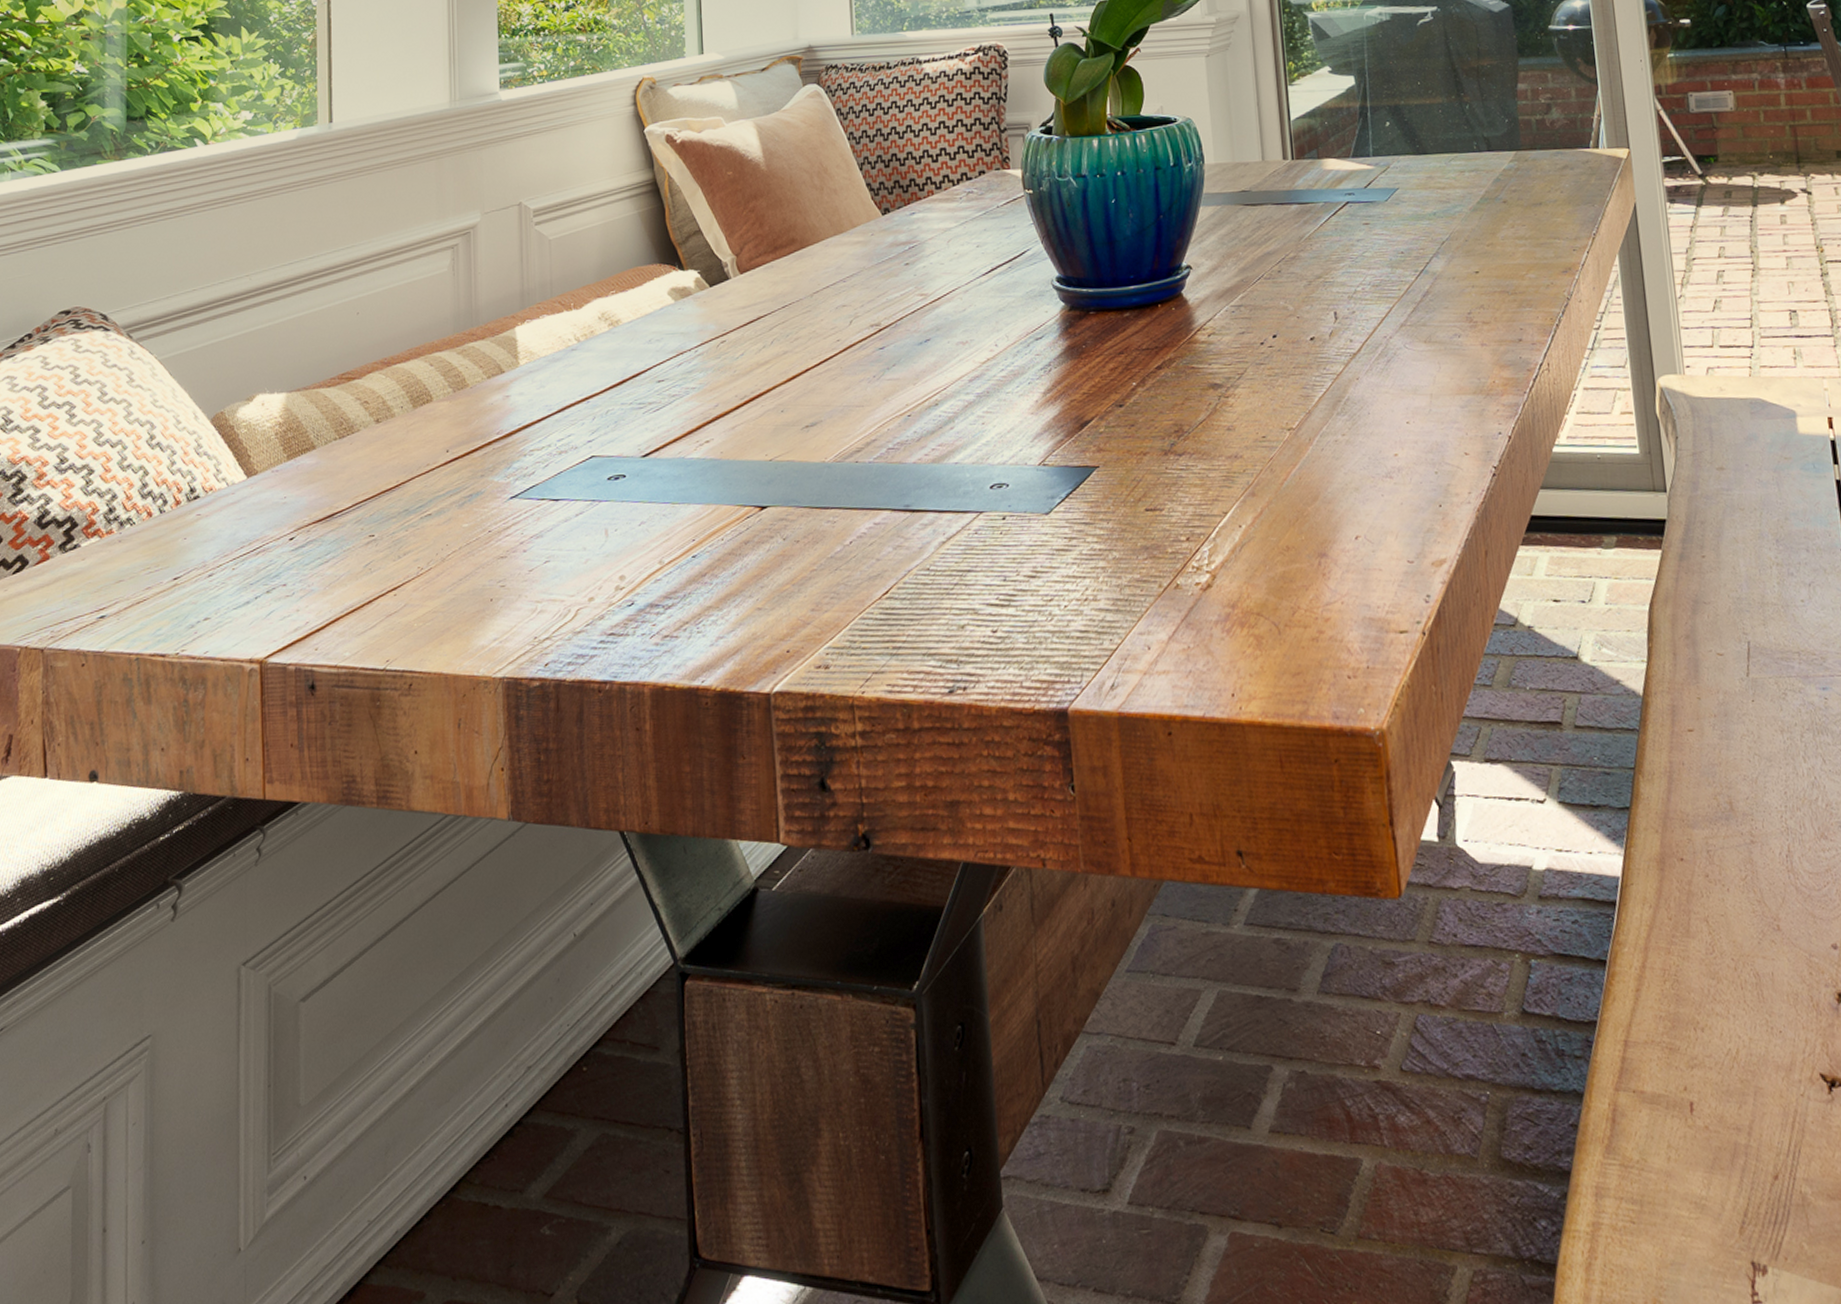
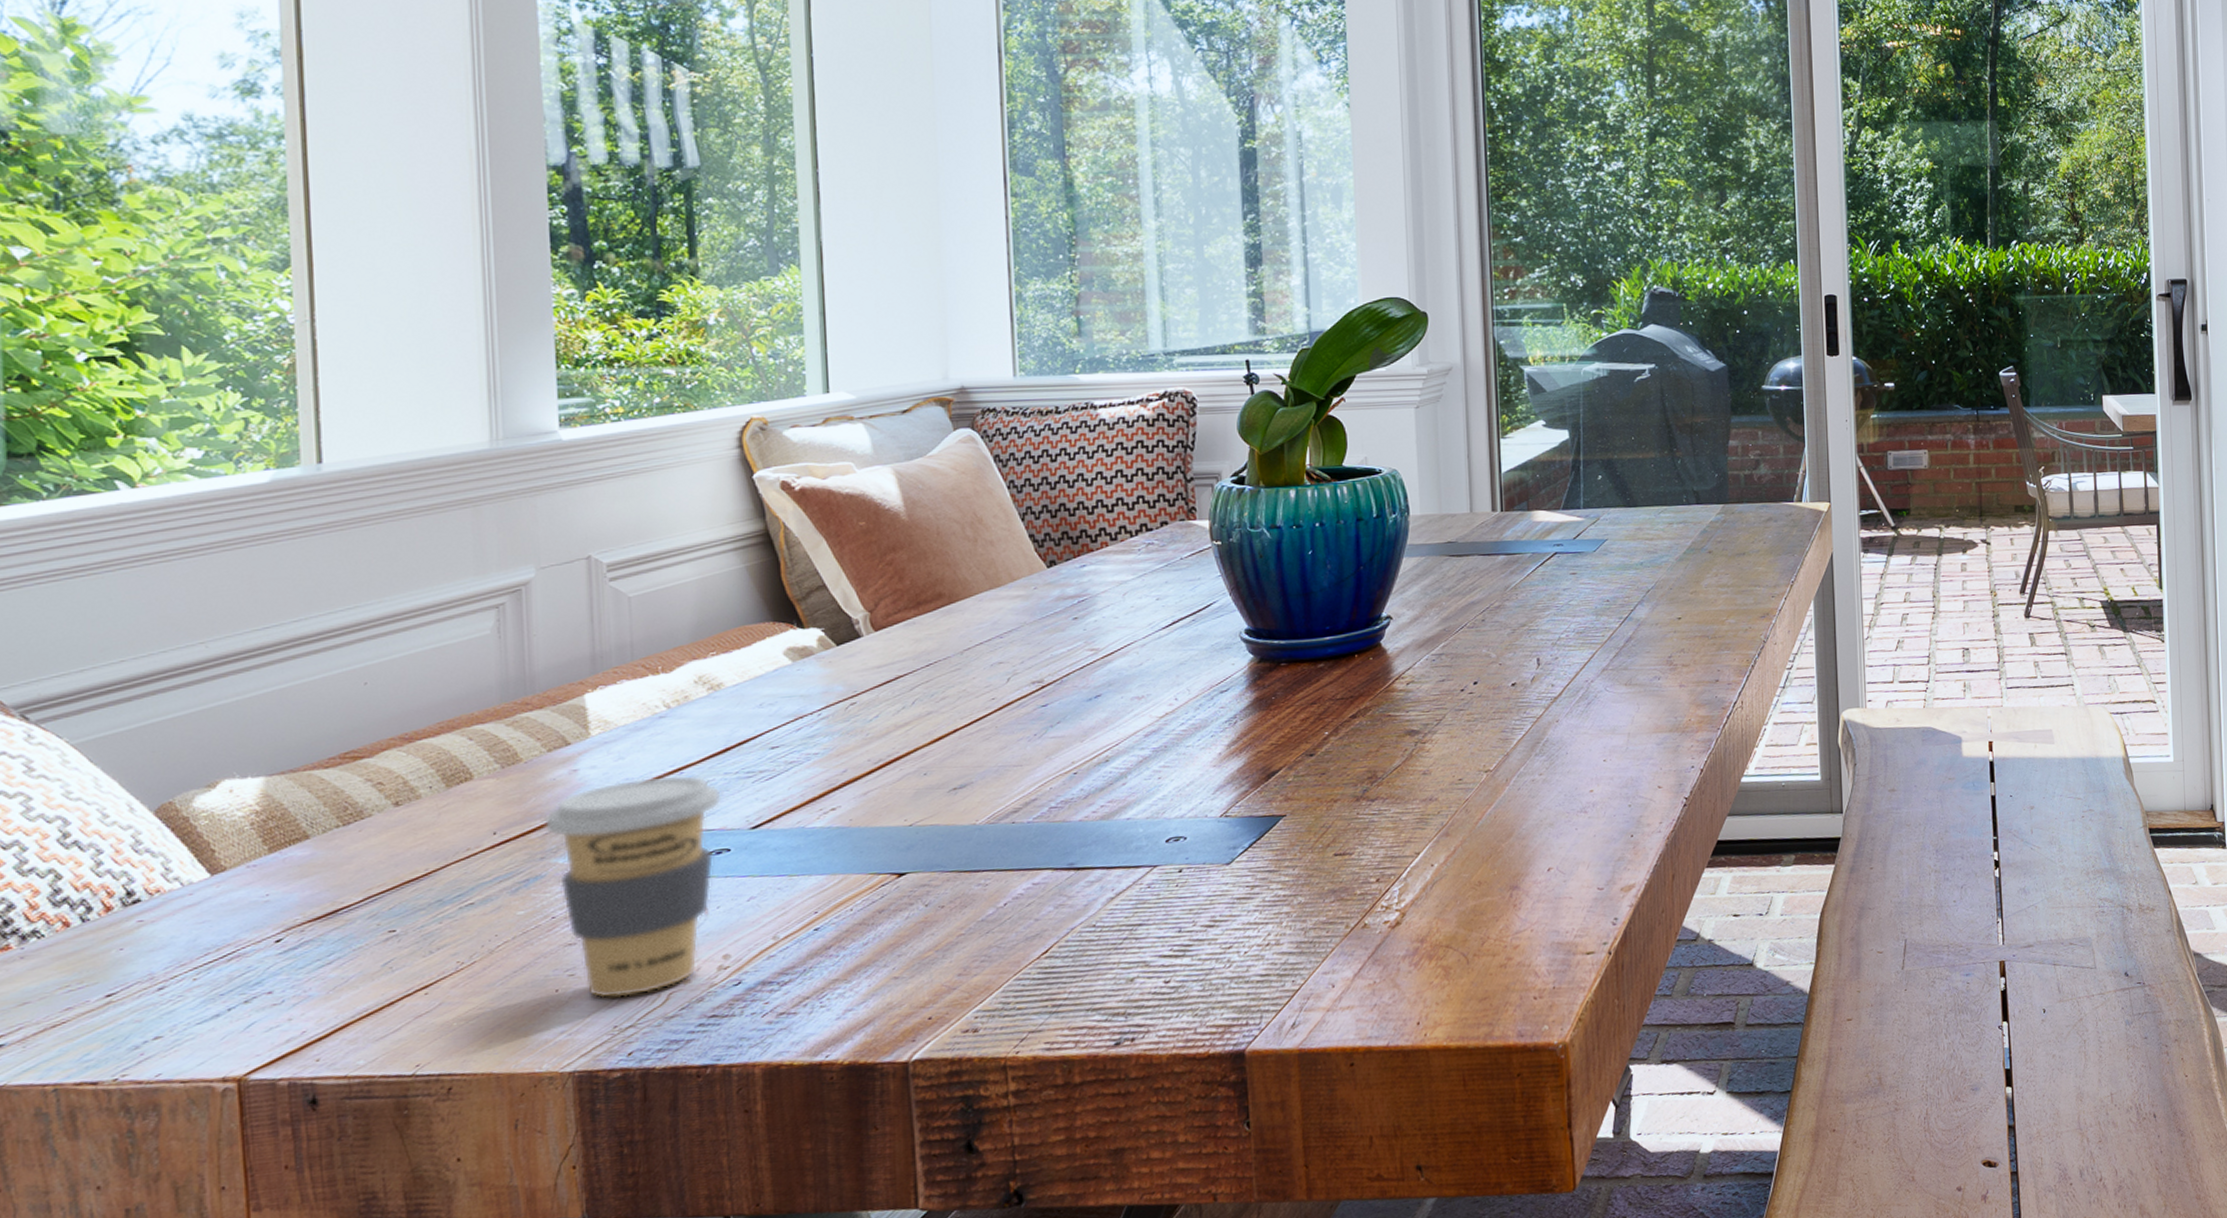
coffee cup: none [483,404,619,611] -> present [543,775,722,999]

